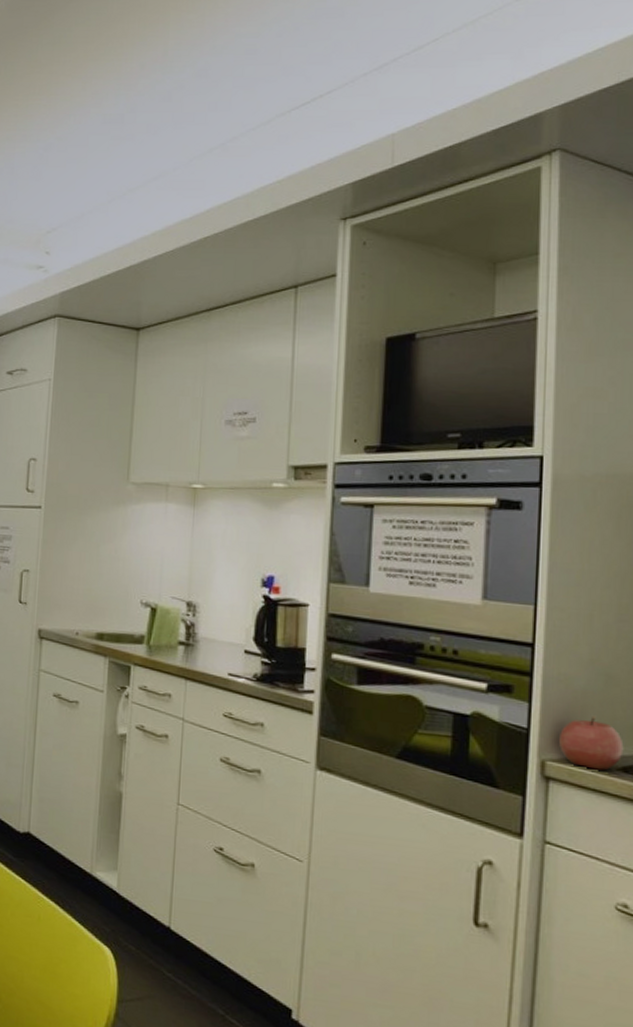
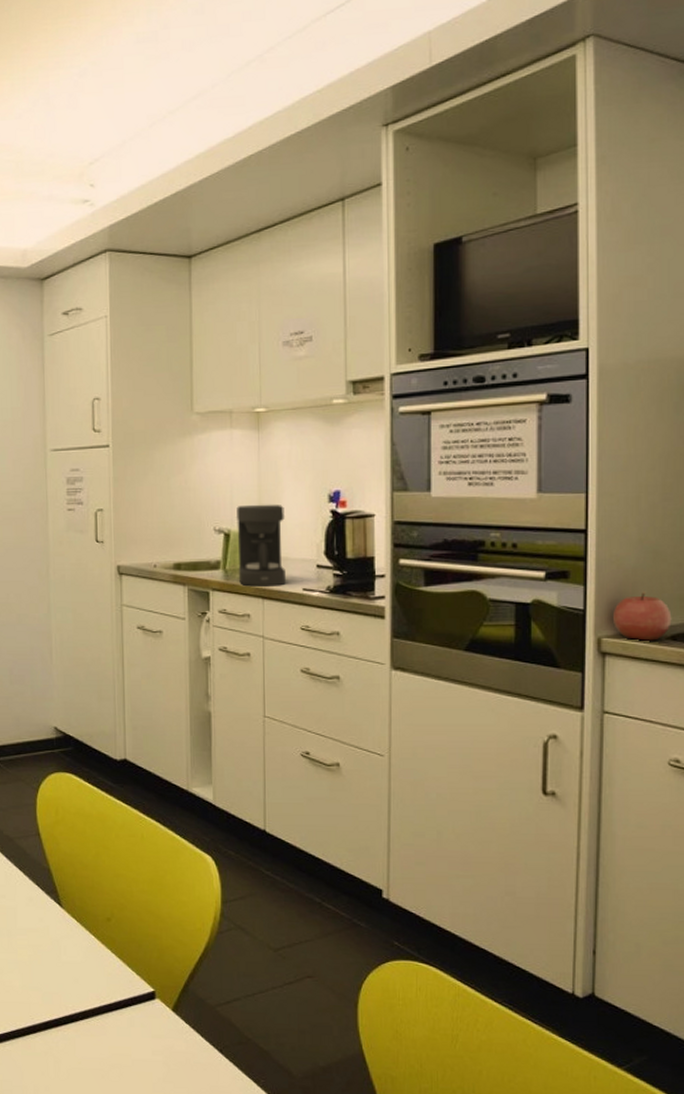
coffee maker: none [162,581,215,668] -> present [236,504,286,587]

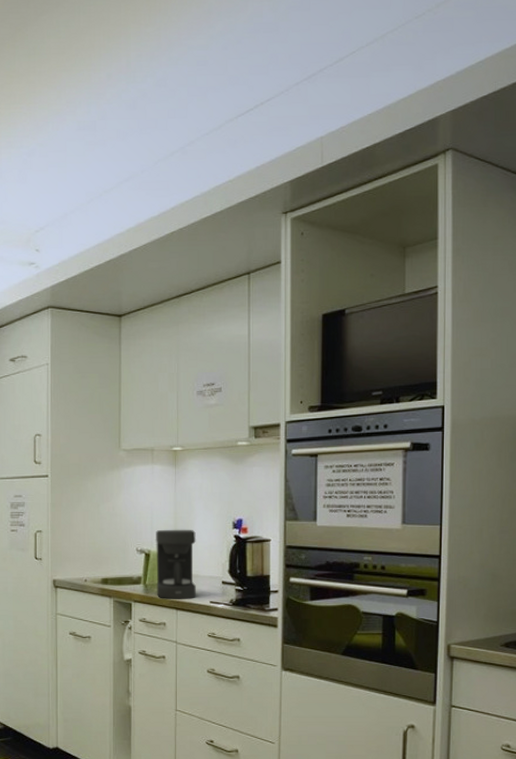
fruit: present [612,591,672,641] -> none [459,607,506,648]

